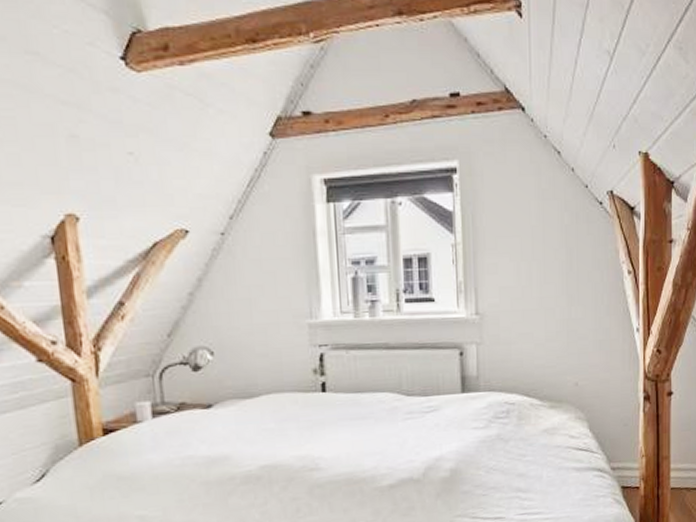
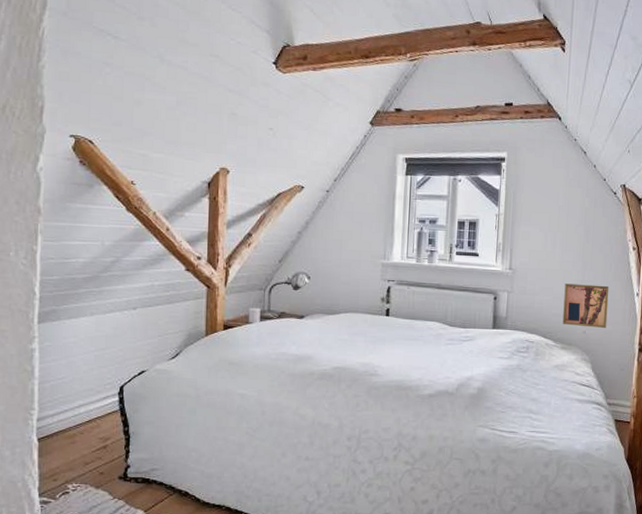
wall art: none [547,322,603,378] -> present [562,283,609,328]

